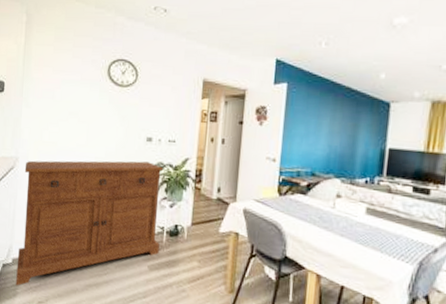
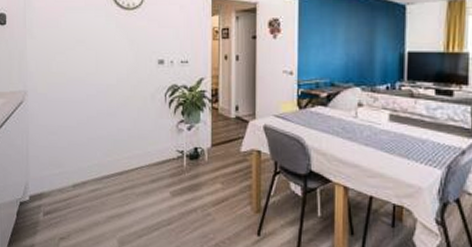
sideboard: present [16,160,164,286] -> none [34,85,180,224]

